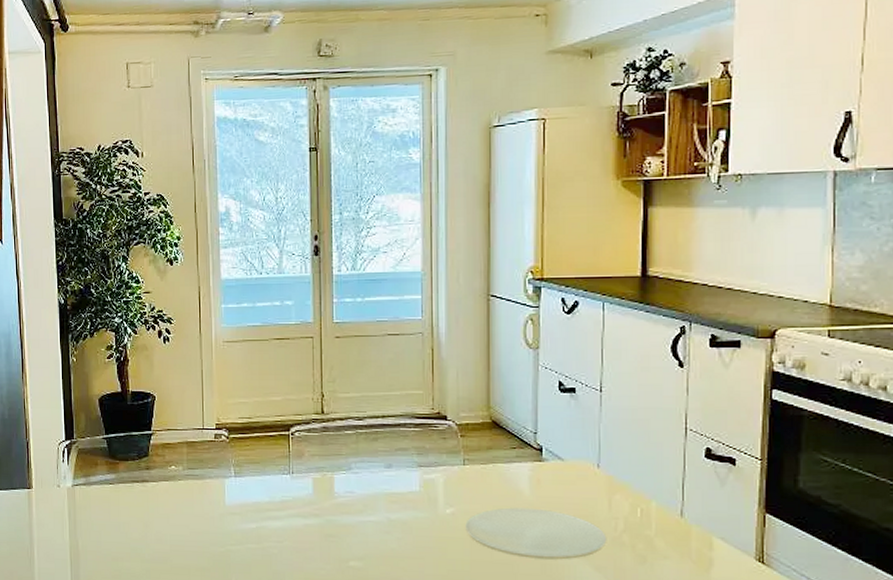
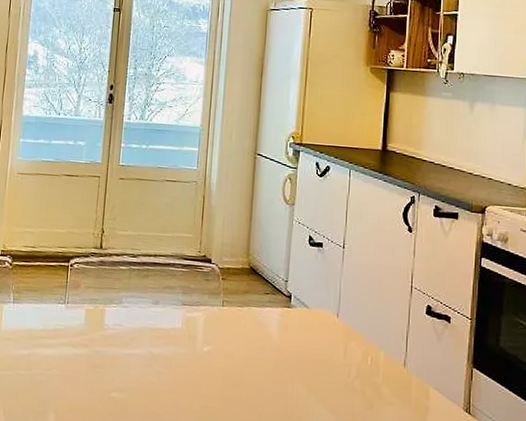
plate: present [465,507,607,560] -> none [219,349,341,402]

